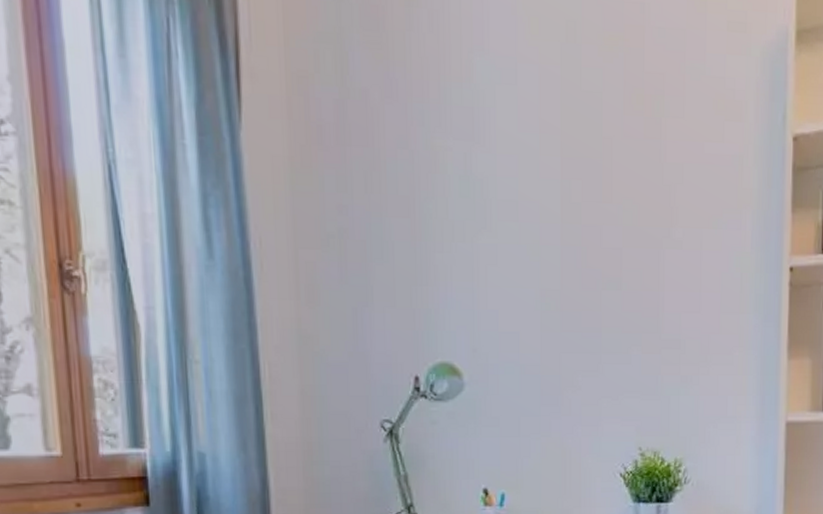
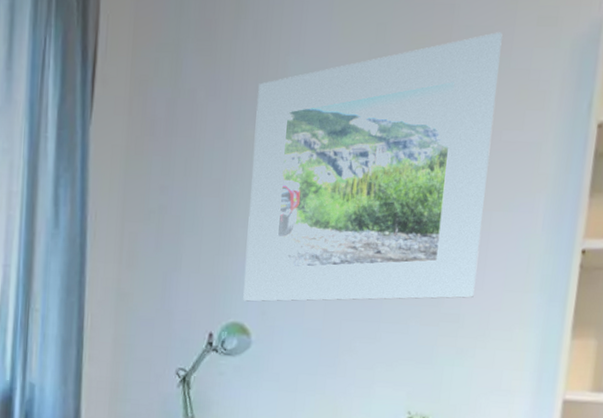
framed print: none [442,36,695,338] -> present [243,32,503,302]

